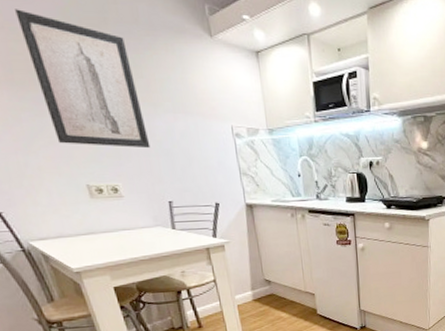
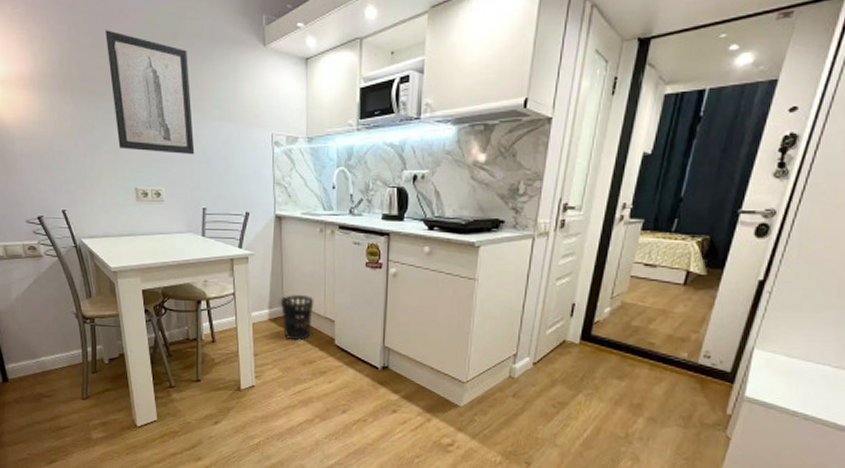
wastebasket: none [261,274,295,316] -> present [280,294,314,341]

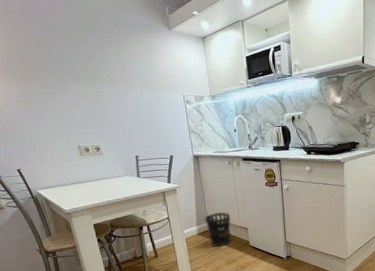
wall art: present [105,30,195,155] -> none [38,24,124,117]

